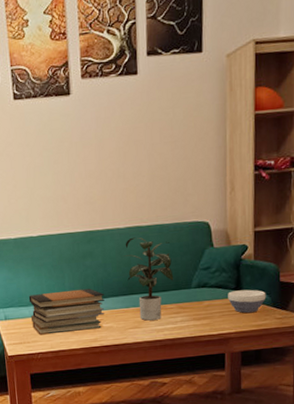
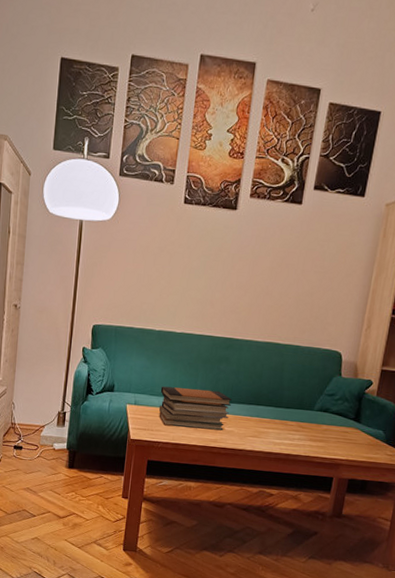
potted plant: present [123,237,174,321] -> none [256,352,302,434]
bowl: present [228,289,266,314] -> none [345,420,382,445]

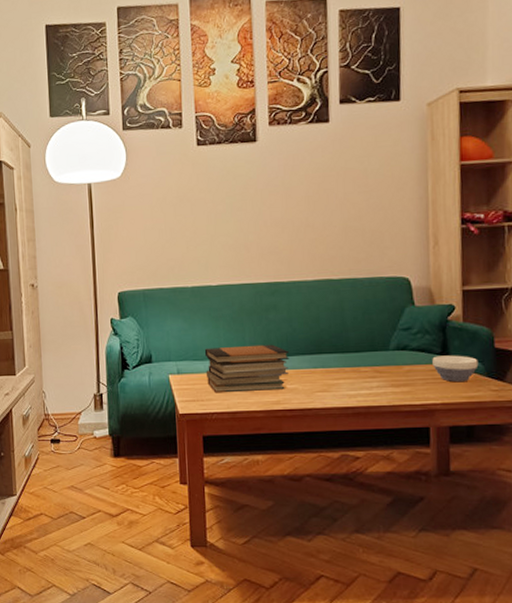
bowl: none [345,420,382,445] -> present [432,355,479,383]

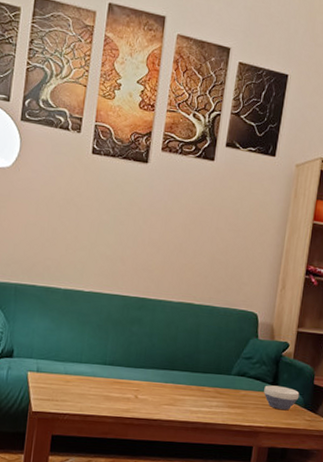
book stack: present [204,344,289,393] -> none [64,351,145,399]

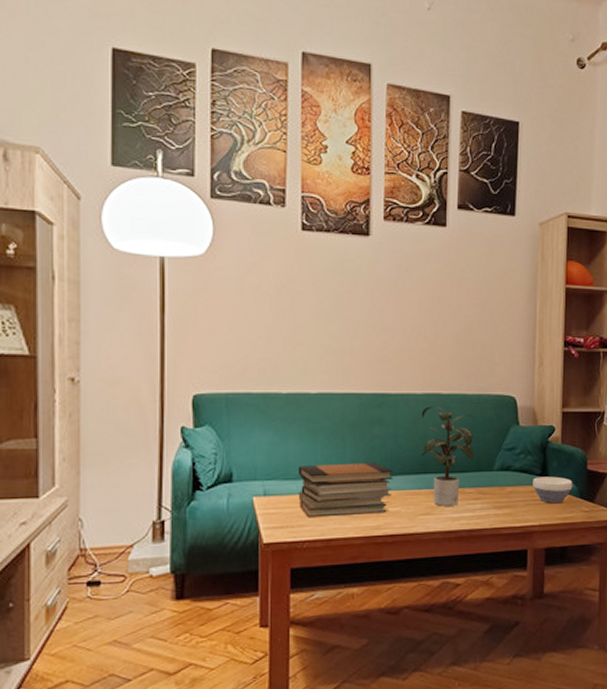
book stack: none [64,351,145,399] -> present [298,462,393,518]
potted plant: none [171,313,218,401] -> present [418,406,475,506]

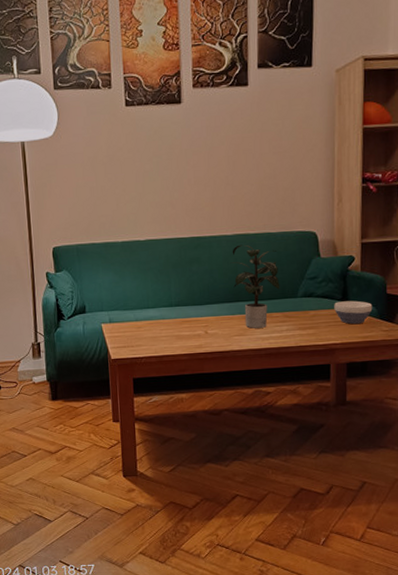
book stack: present [298,462,393,518] -> none [134,294,210,340]

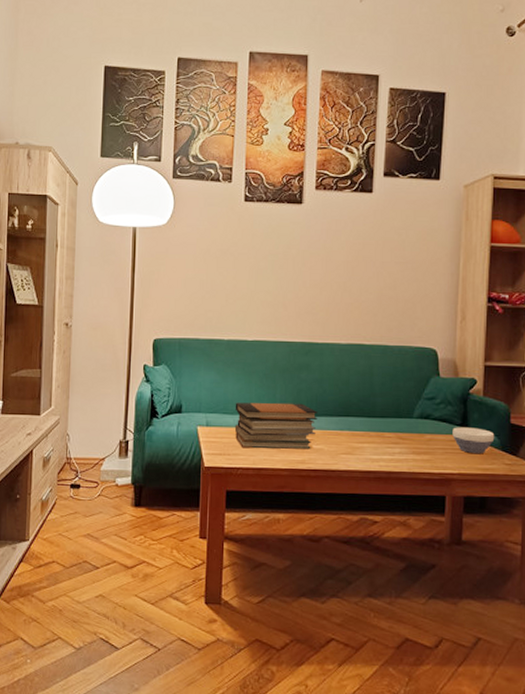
book stack: none [134,294,210,340] -> present [235,402,317,450]
potted plant: present [230,244,280,329] -> none [342,355,395,448]

